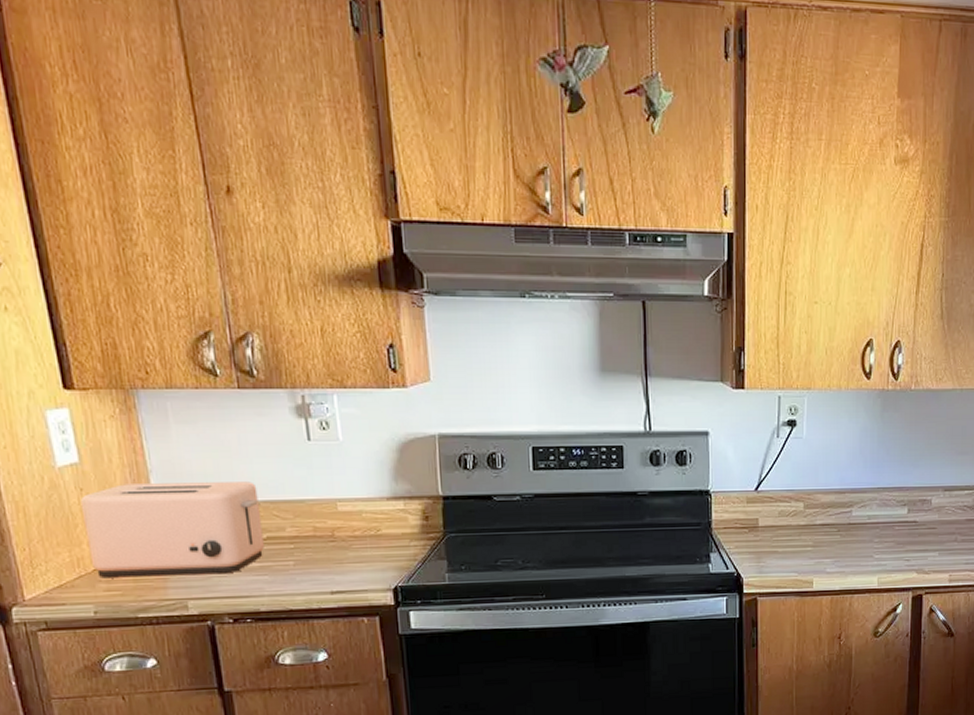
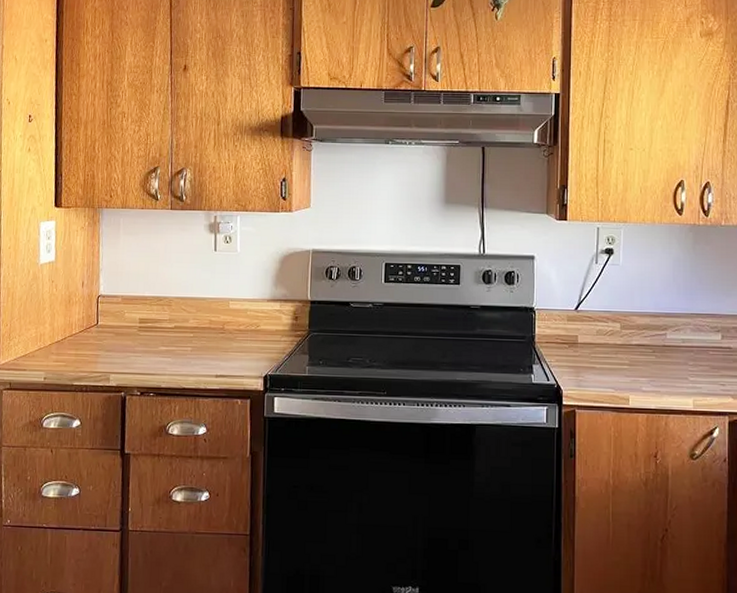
toaster: present [80,482,264,578] -> none [49,279,173,354]

